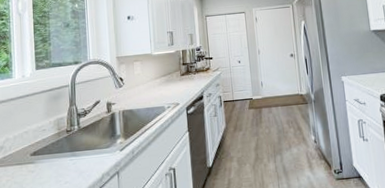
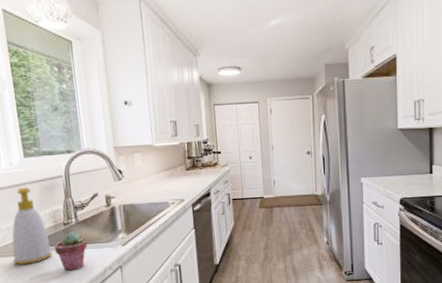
soap bottle: none [16,97,54,174] -> present [12,187,53,265]
potted succulent: none [56,138,88,179] -> present [54,231,88,271]

